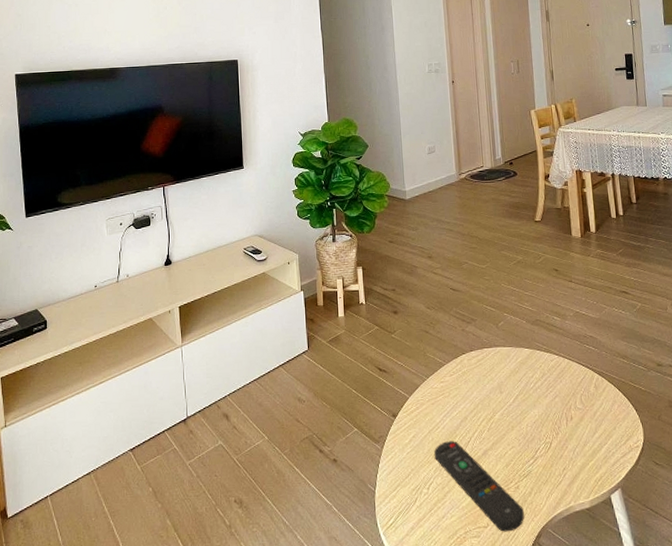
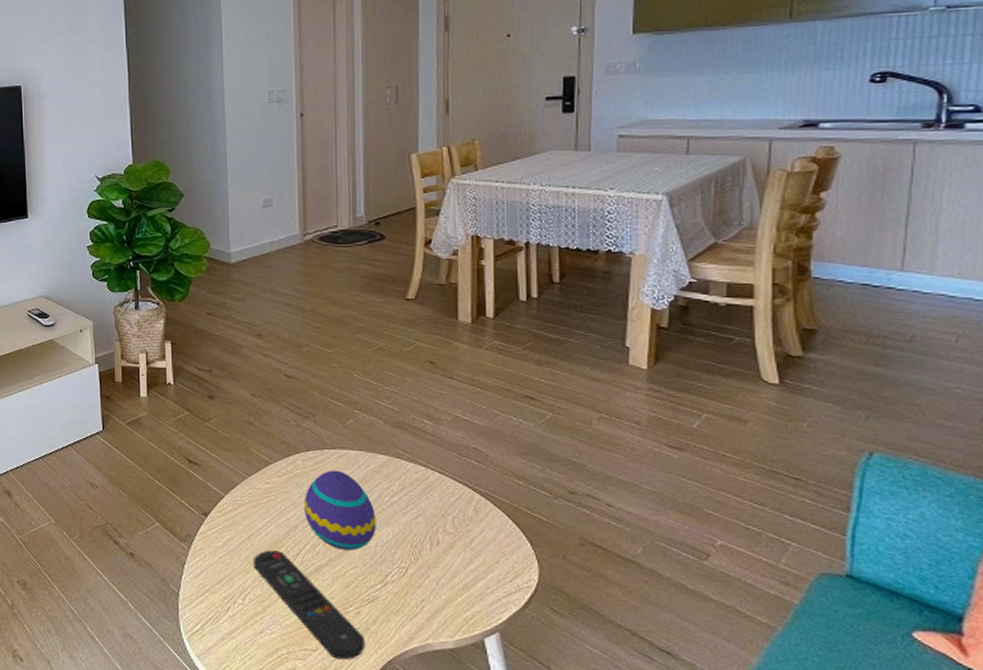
decorative egg: none [470,365,526,434] -> present [303,470,376,551]

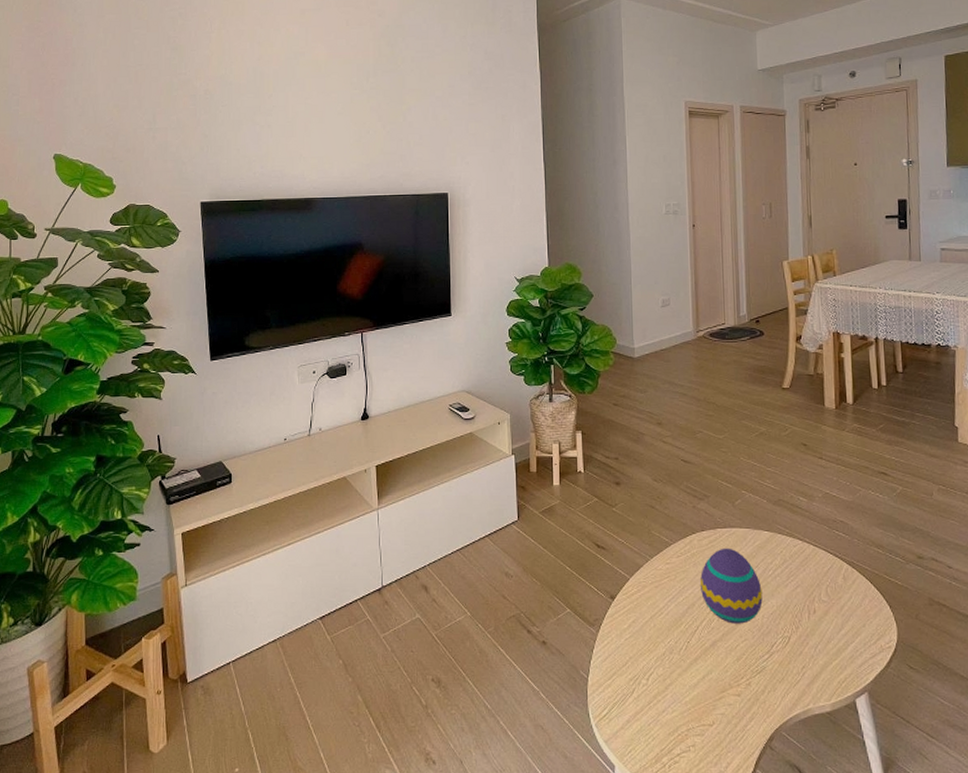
remote control: present [254,550,365,660] -> none [656,629,755,732]

